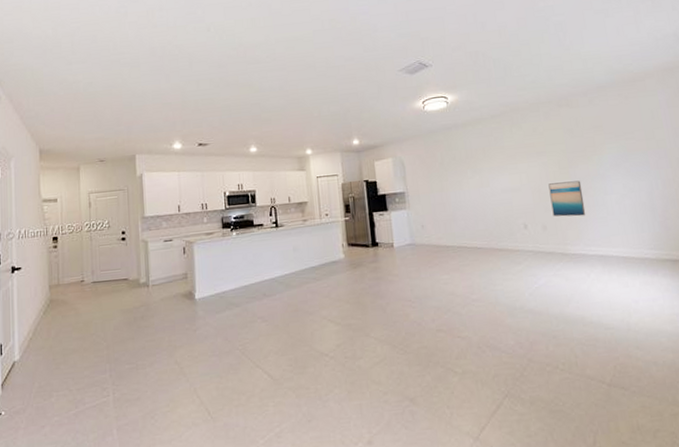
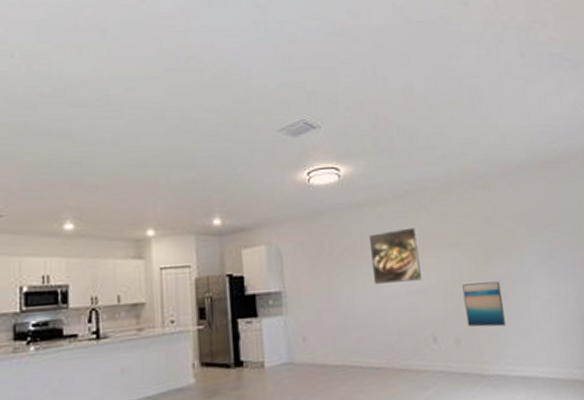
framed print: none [472,140,515,185] -> present [369,227,422,284]

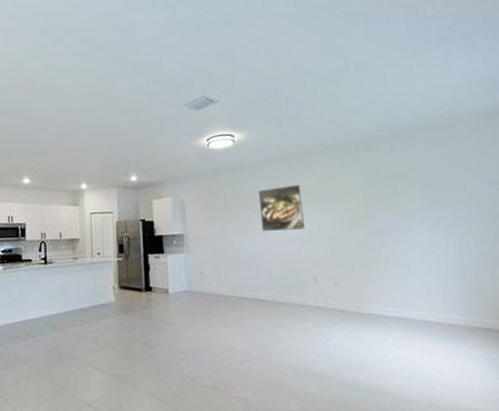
wall art: present [462,281,507,327] -> none [342,233,385,273]

